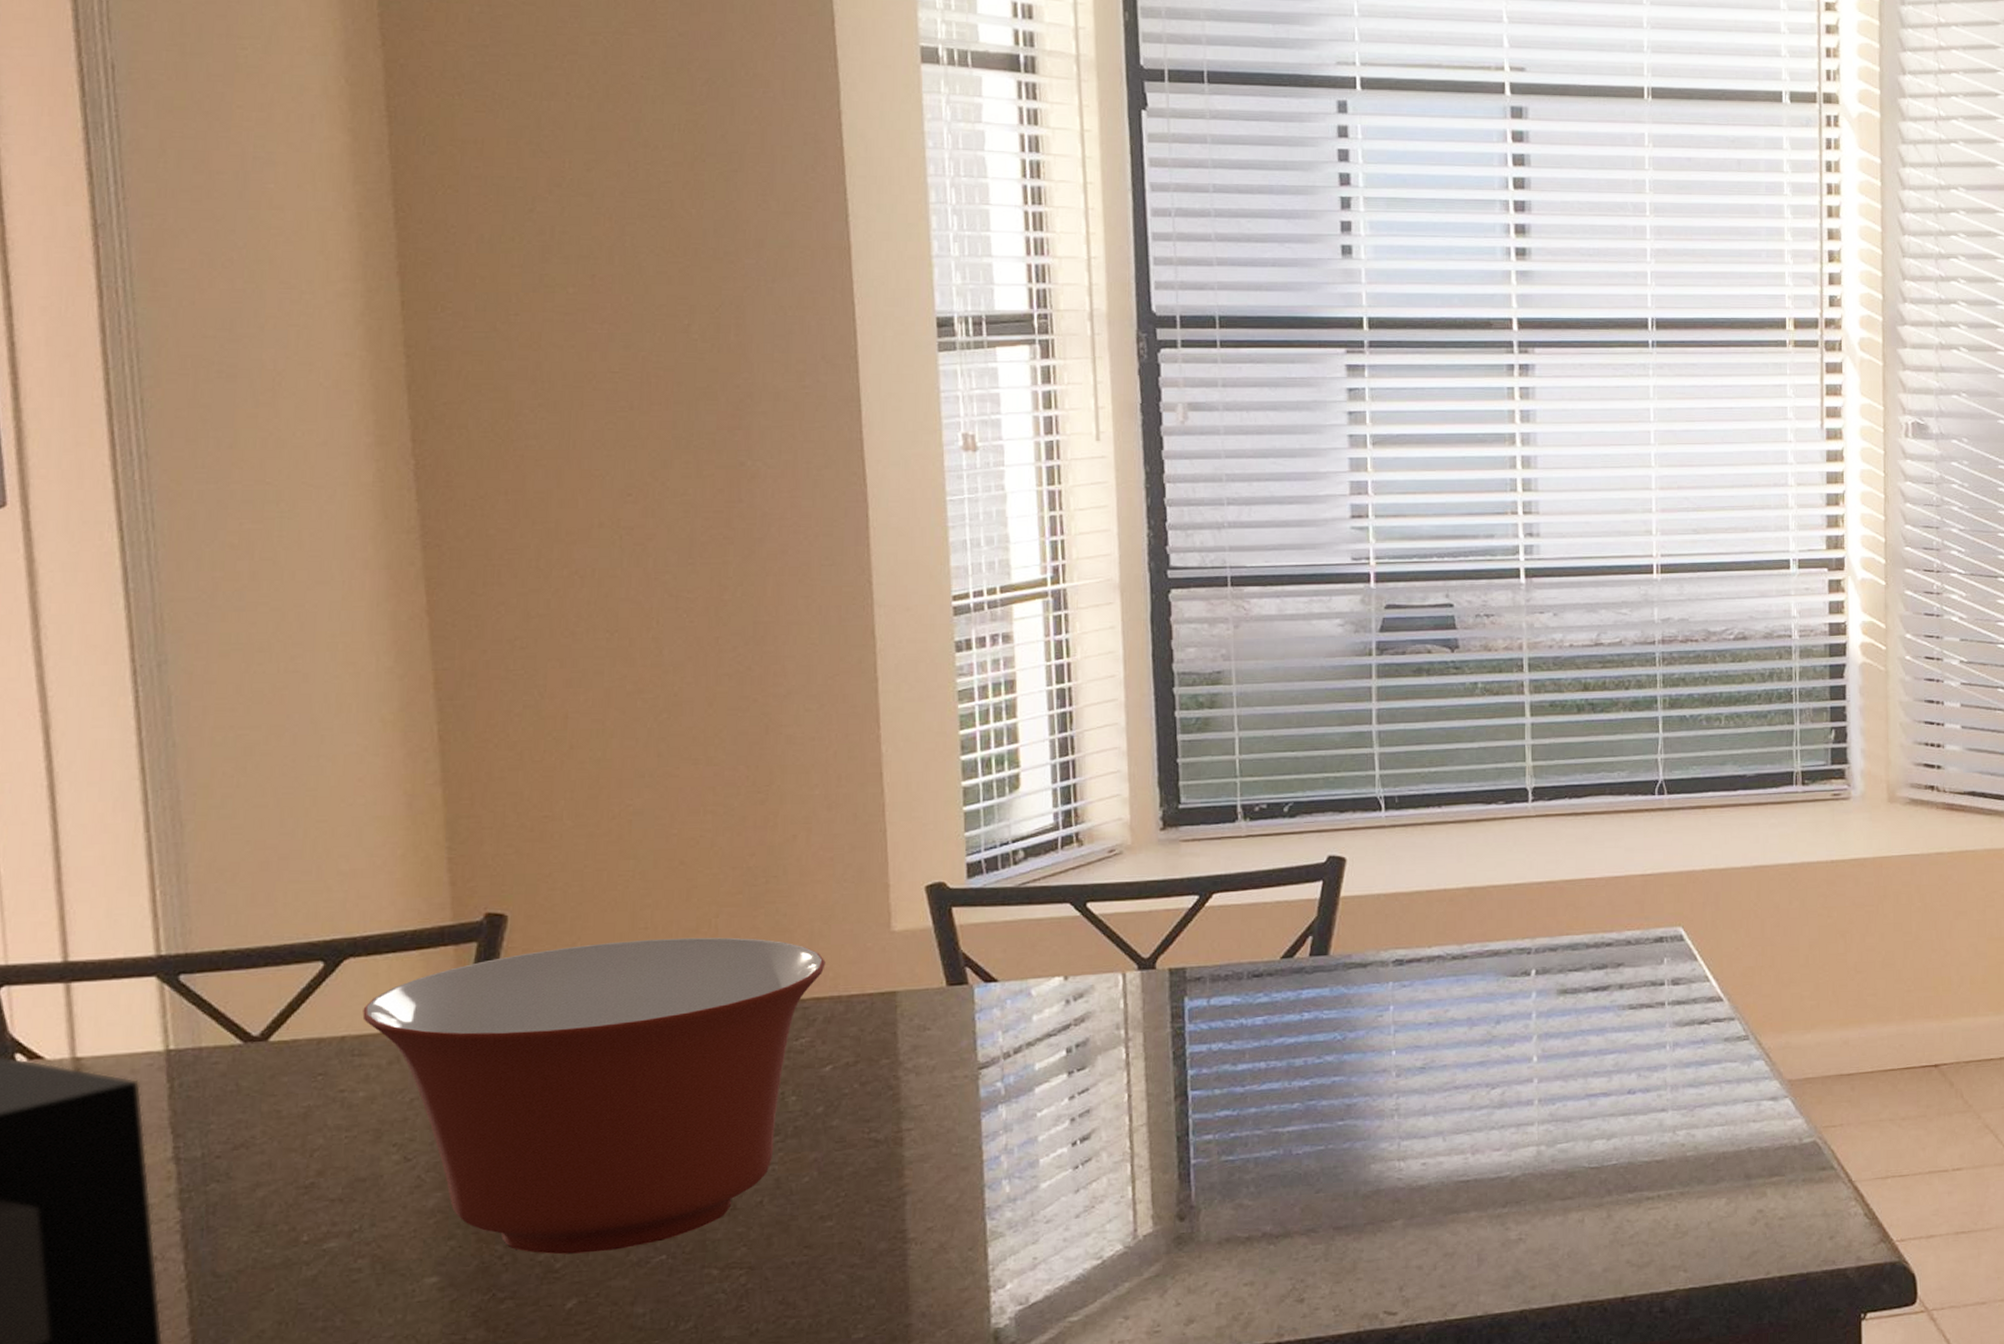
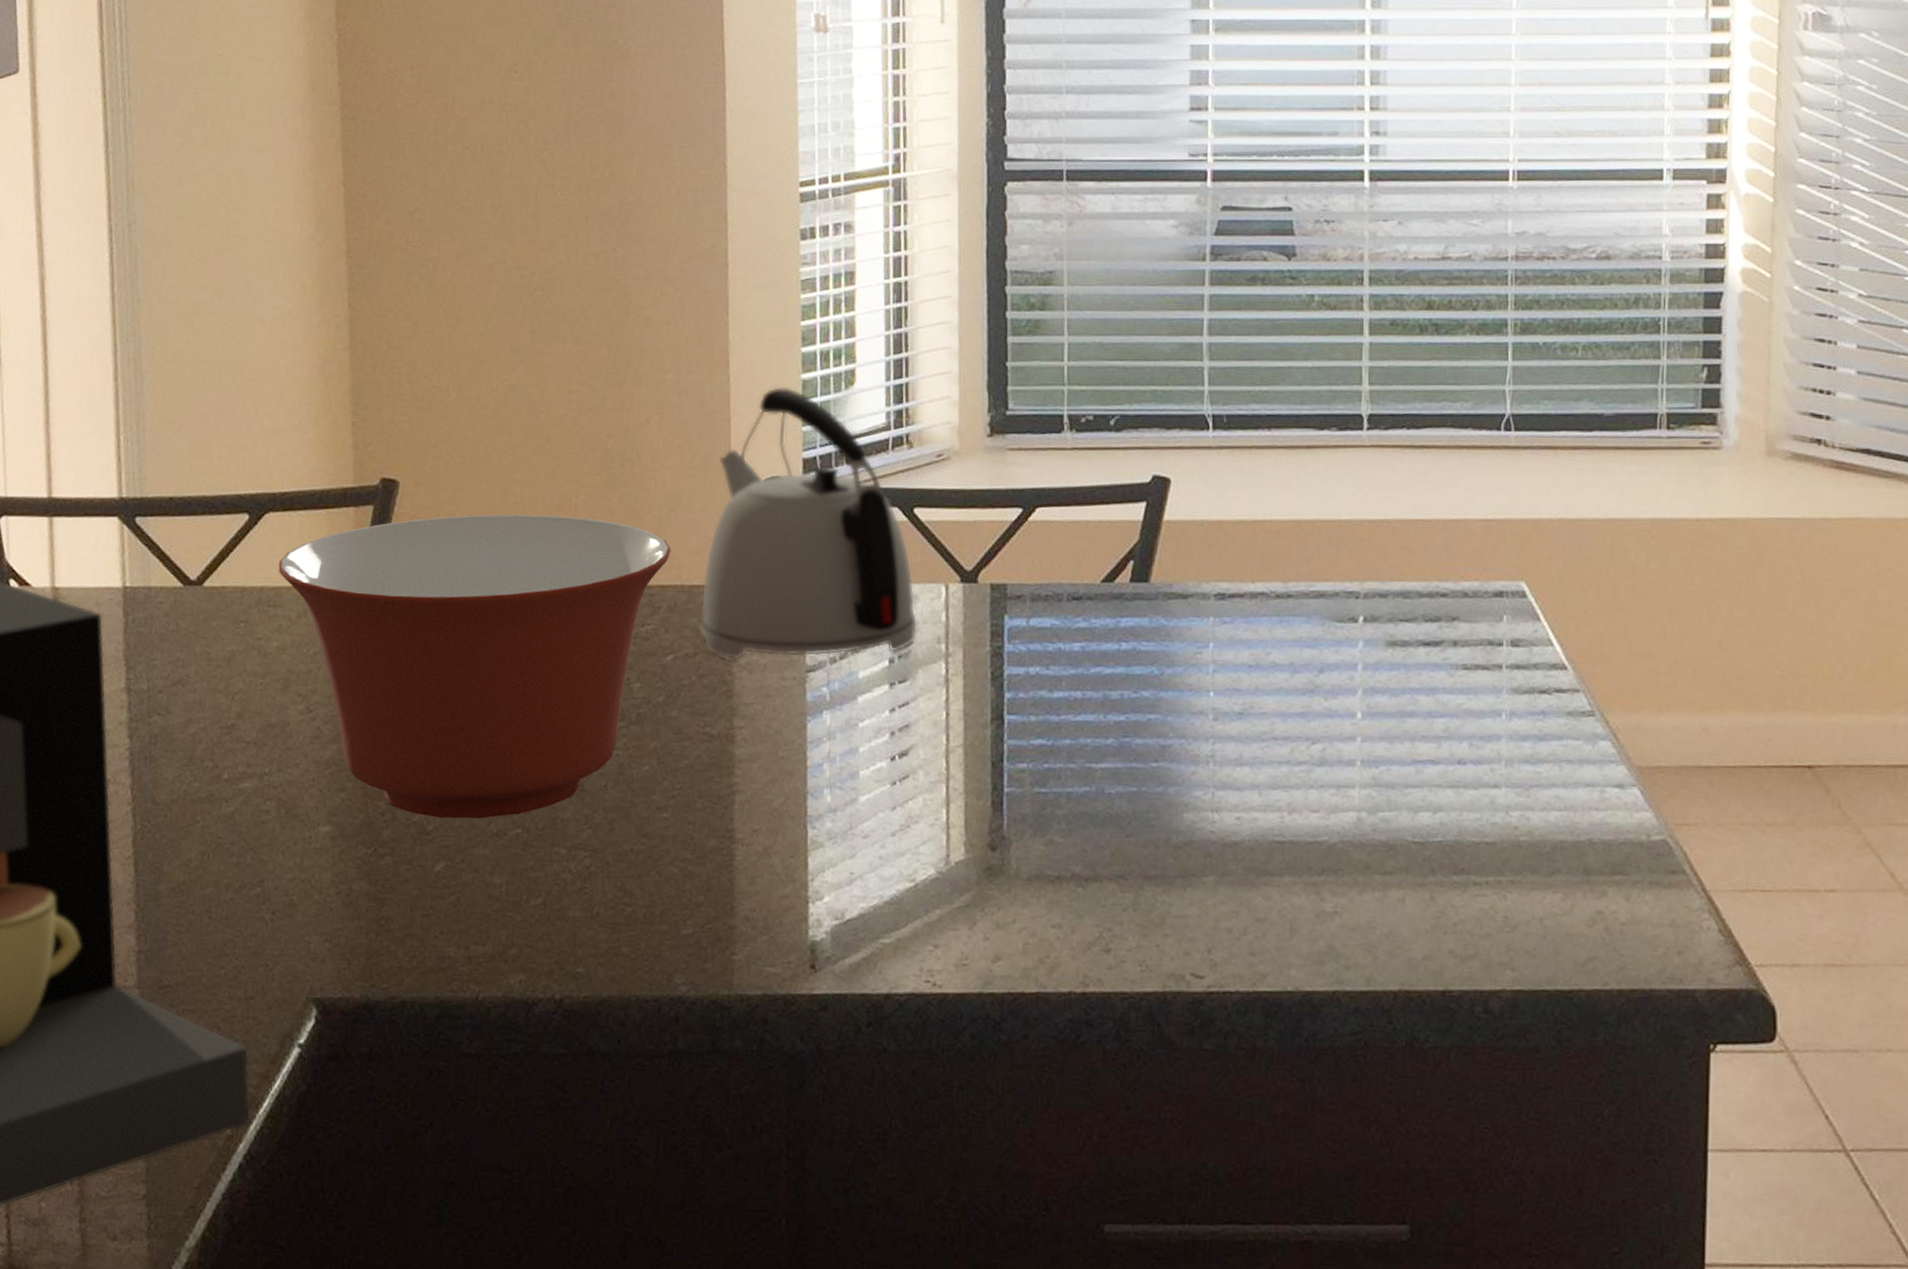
kettle: none [859,794,1095,1064] -> present [699,386,918,660]

